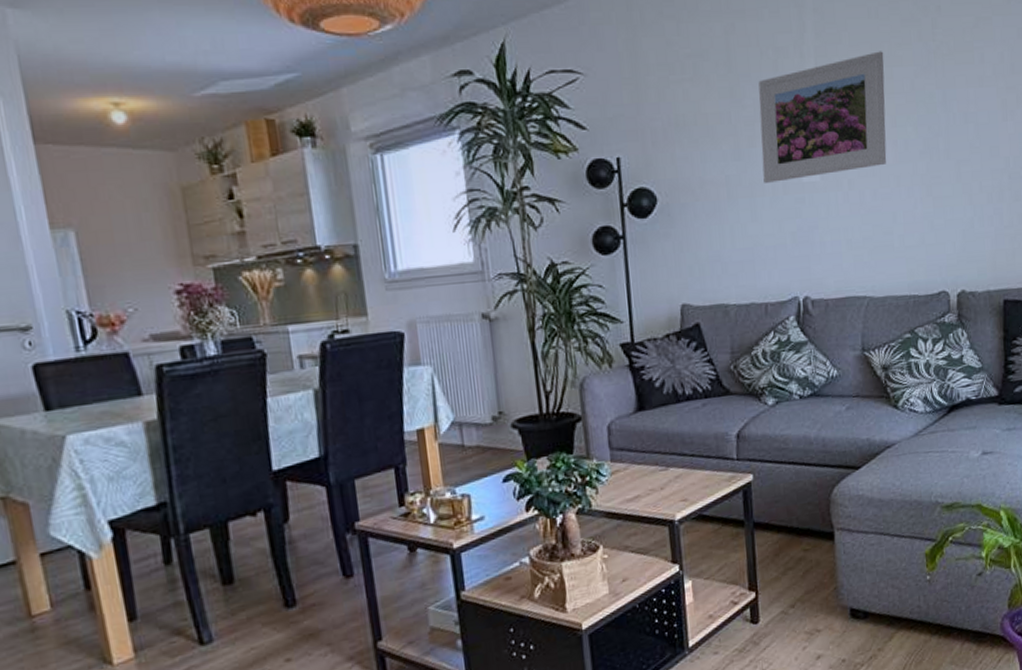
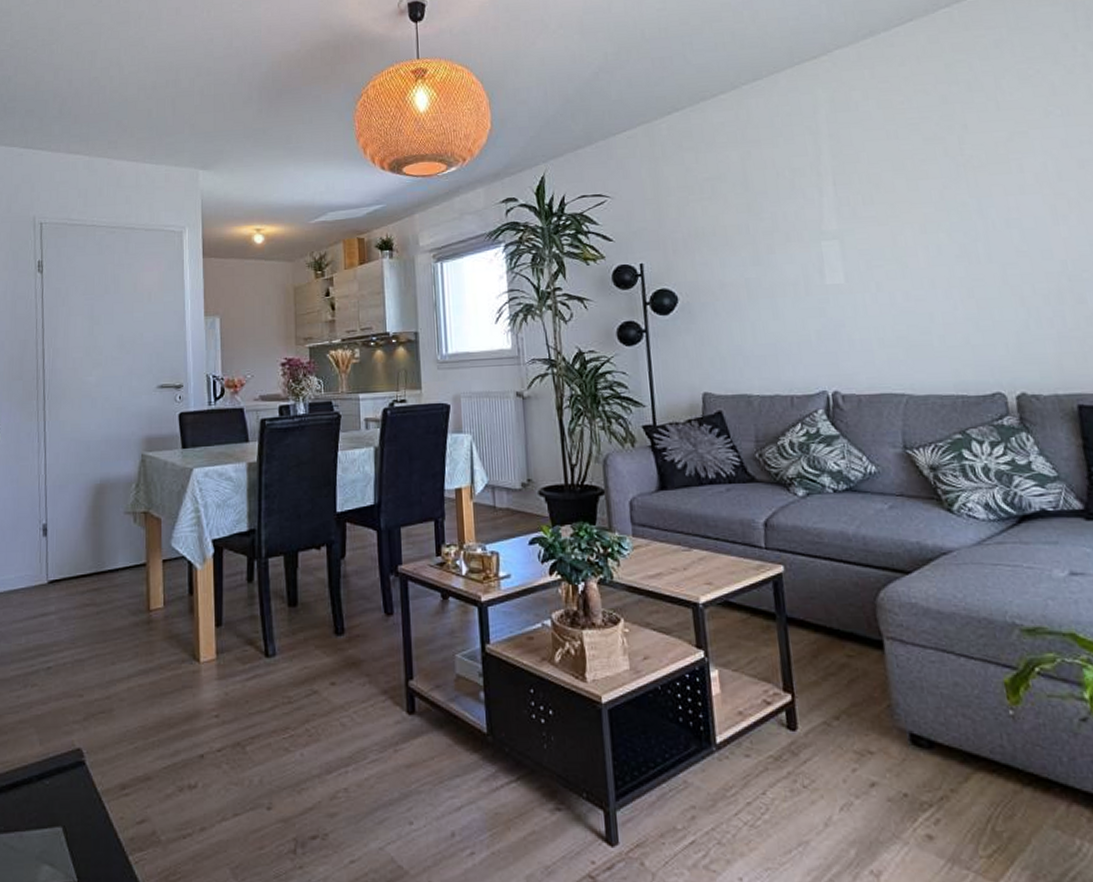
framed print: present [758,51,887,183] -> none [775,167,918,285]

